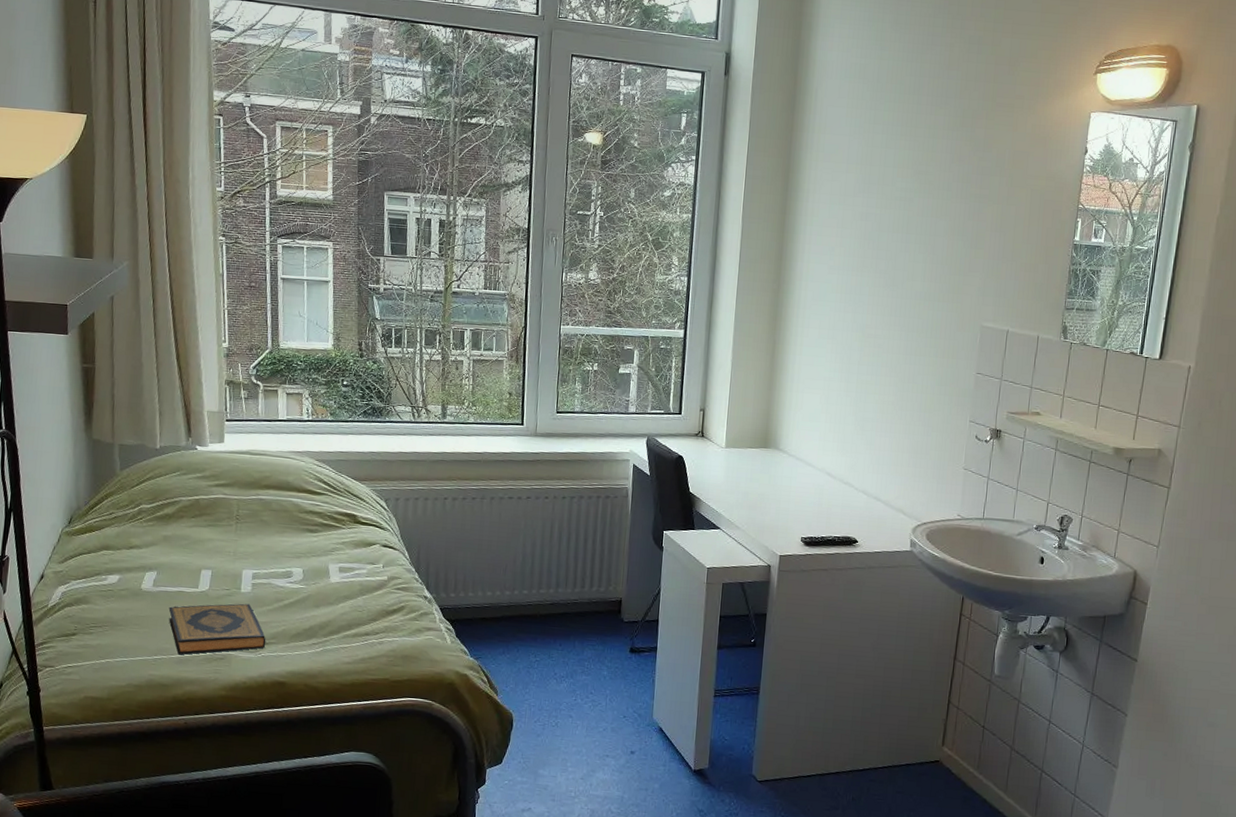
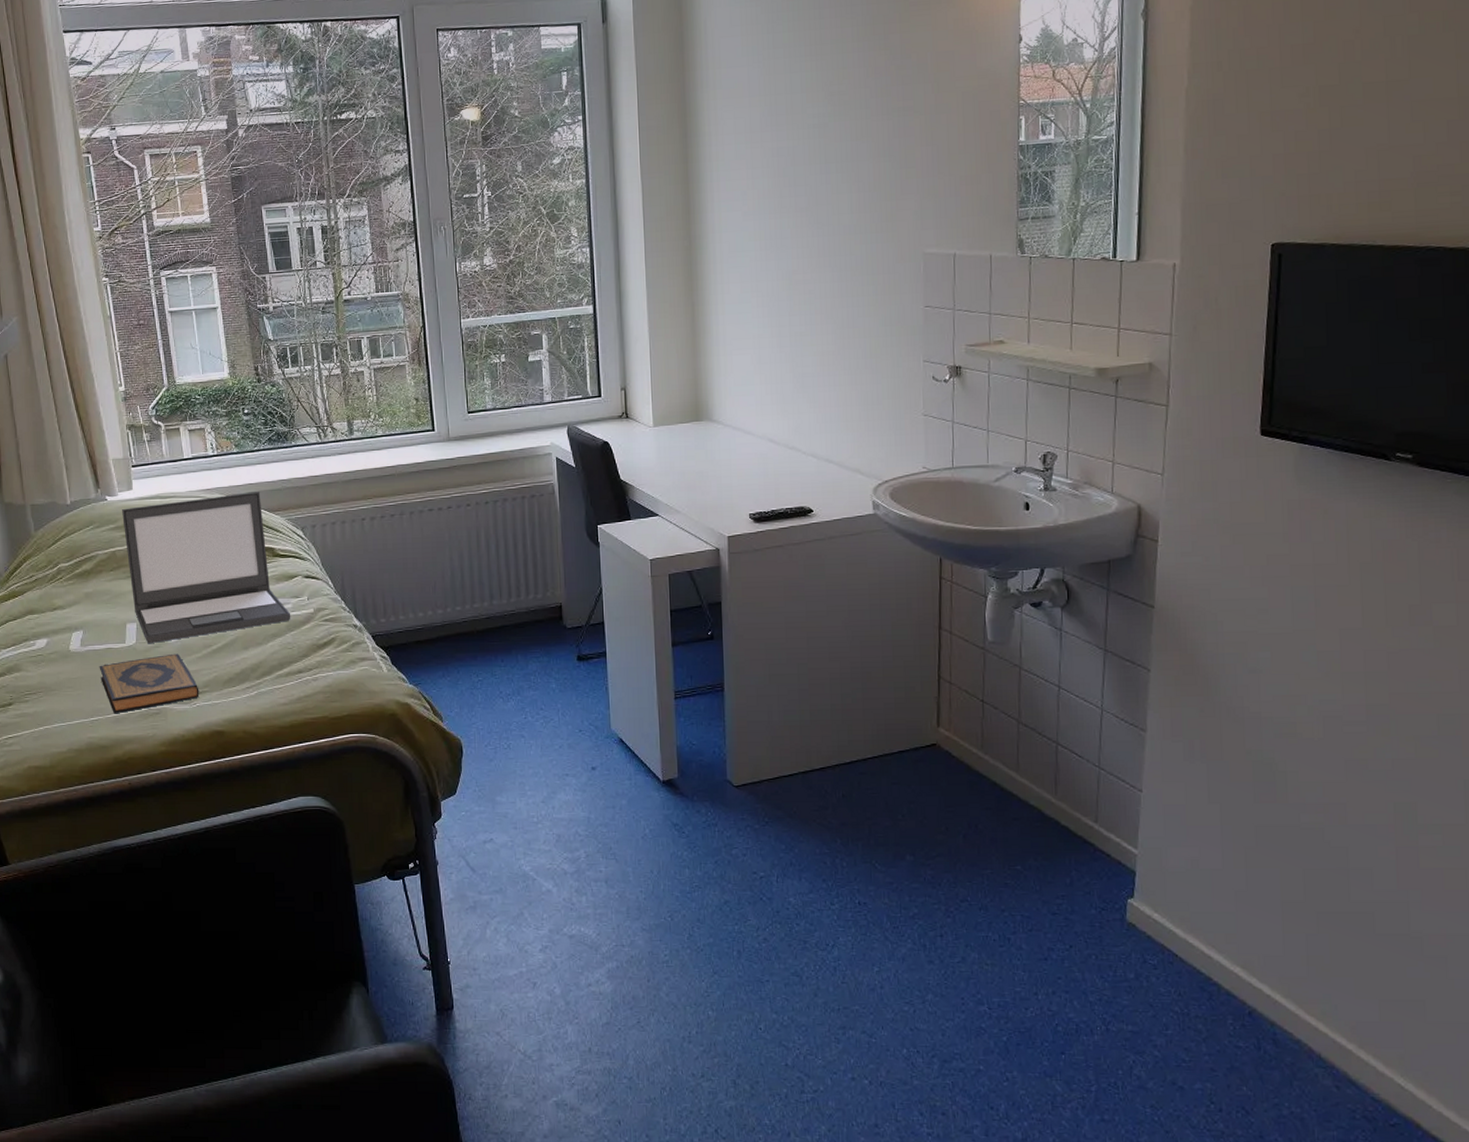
laptop: none [210,459,365,592] -> present [122,492,291,644]

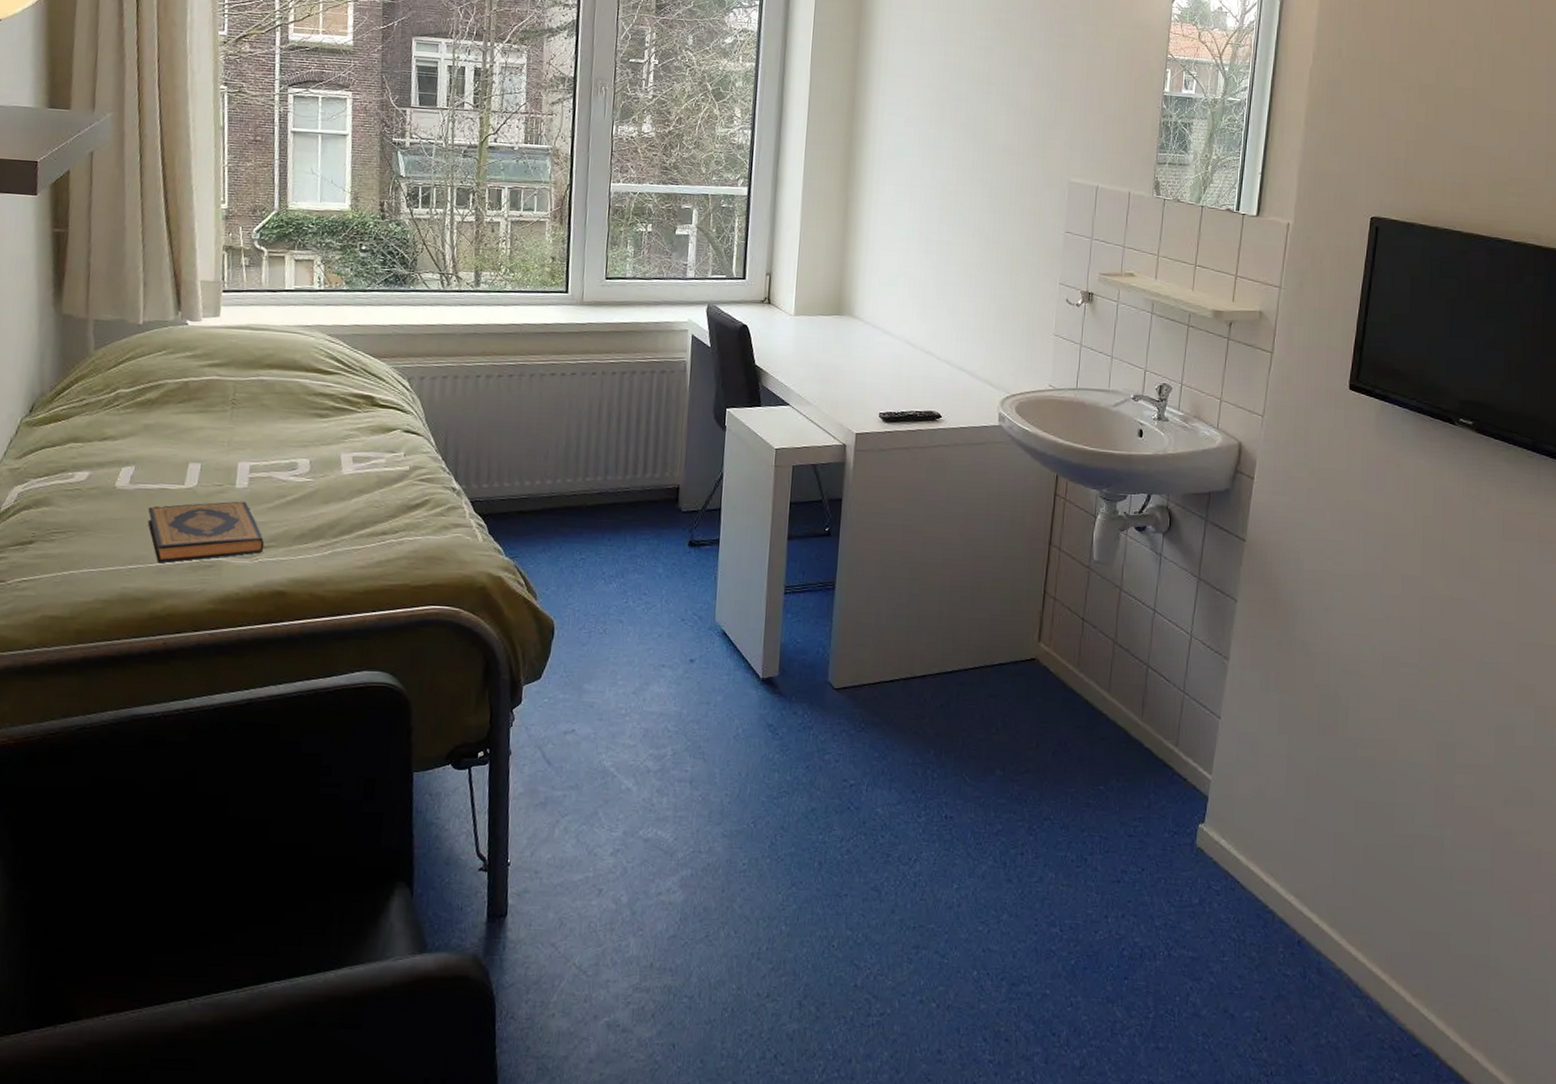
laptop: present [122,492,291,644] -> none [201,334,383,488]

